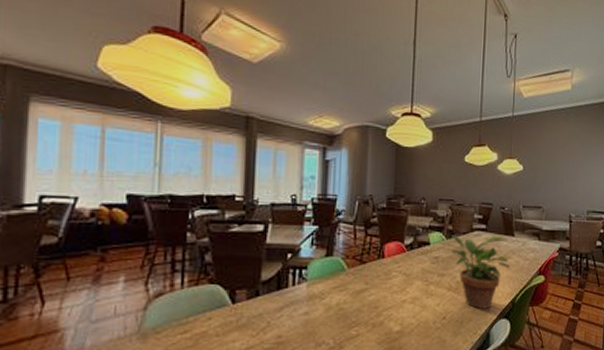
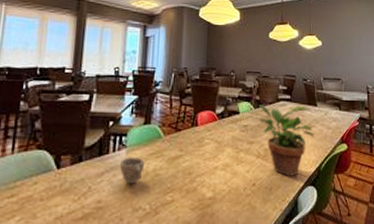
cup: none [300,291,328,319] -> present [119,157,145,184]

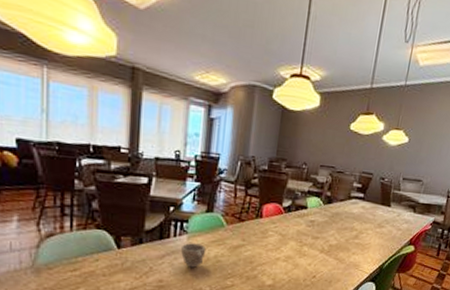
potted plant: present [258,105,315,176] -> none [327,201,383,272]

